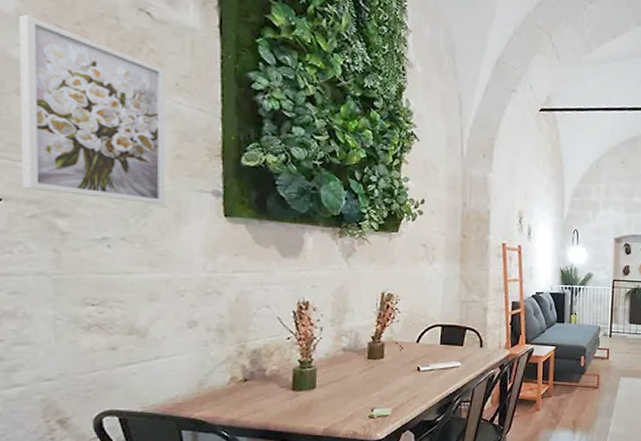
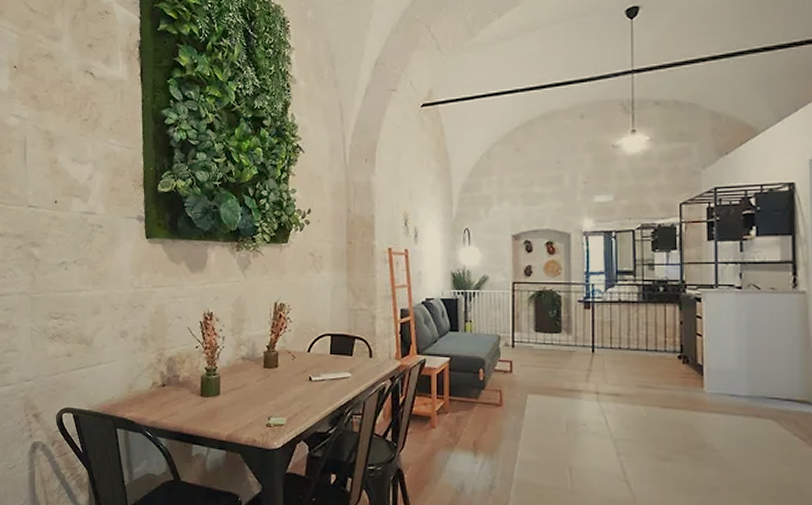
wall art: present [19,15,166,205] -> none [11,91,104,232]

